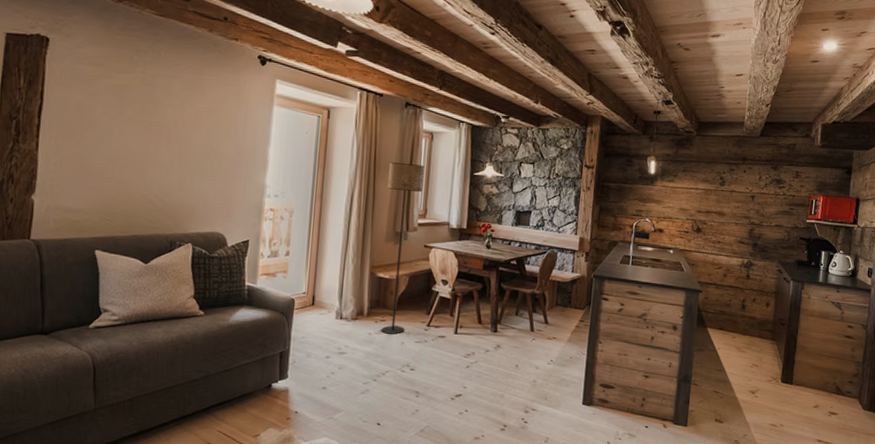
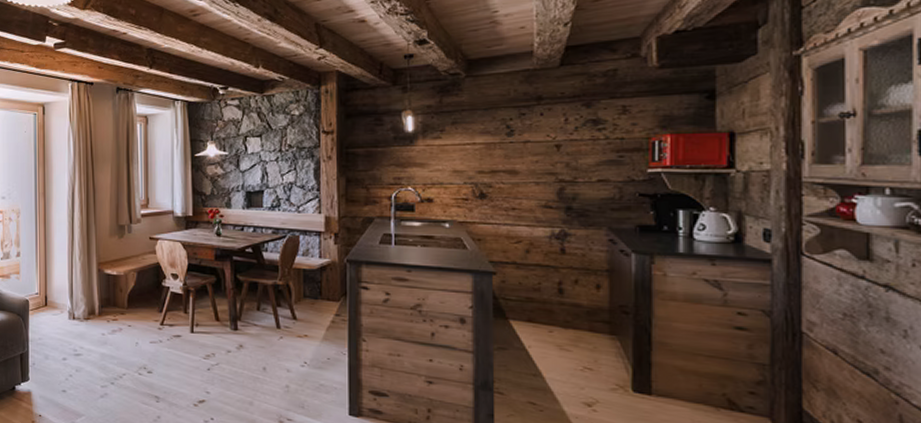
floor lamp: present [381,162,425,334] -> none [106,152,142,334]

